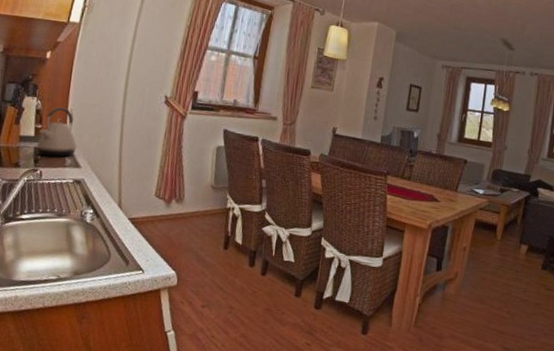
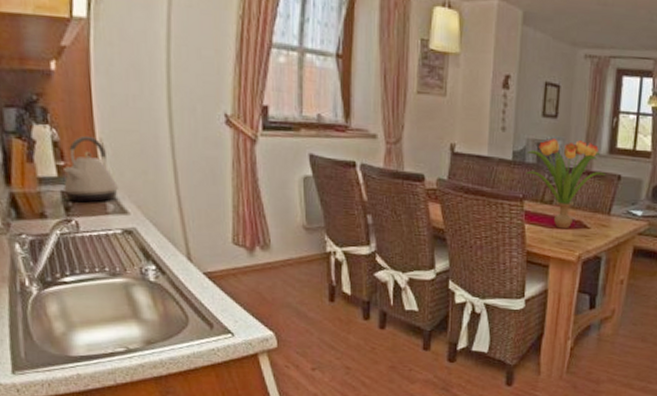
flower arrangement: none [390,128,454,201] -> present [526,139,605,229]

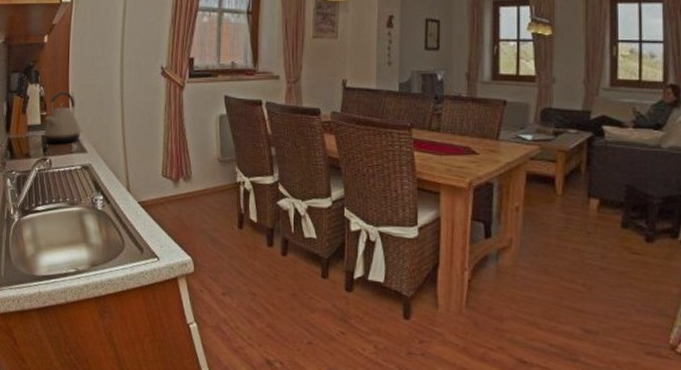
flower arrangement: present [526,139,605,229] -> none [412,69,490,156]

